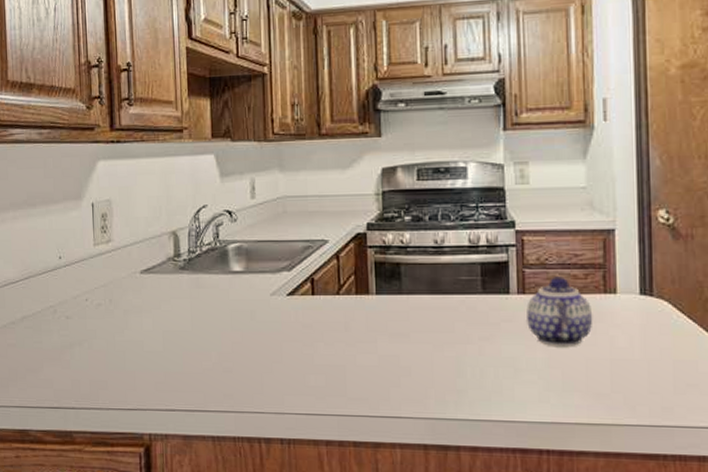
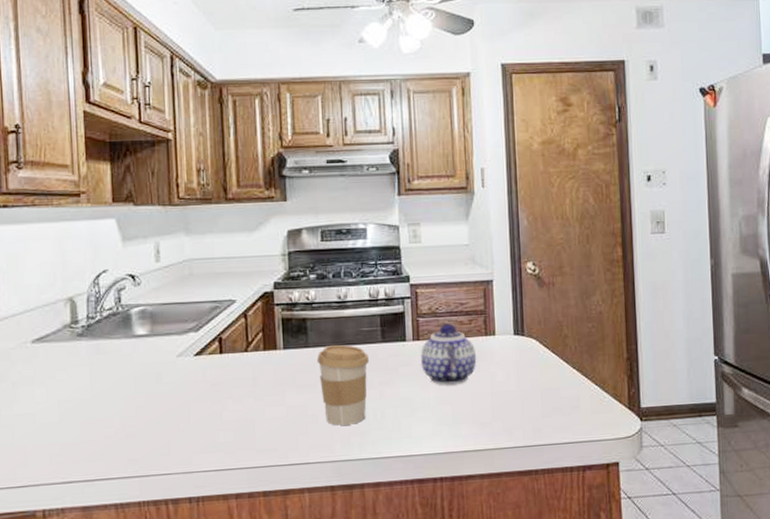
coffee cup: none [410,293,469,381] -> present [316,344,370,426]

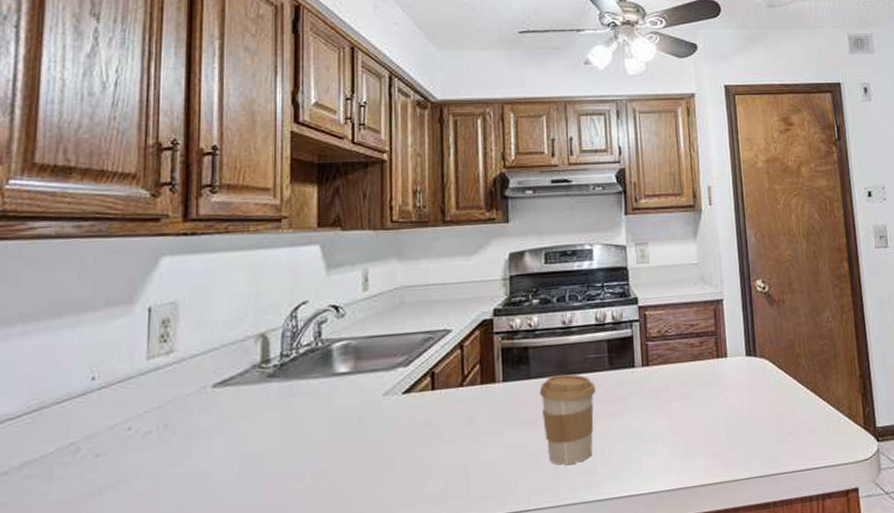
teapot: present [420,323,477,385] -> none [650,346,709,414]

